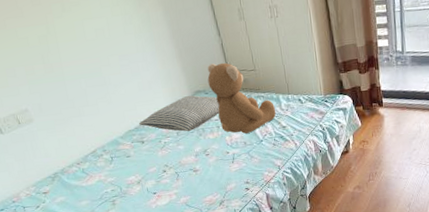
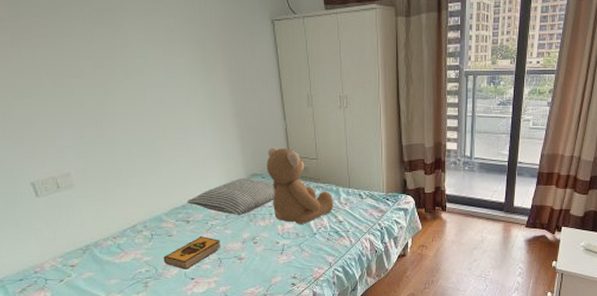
hardback book: none [125,154,176,186] -> present [163,236,220,270]

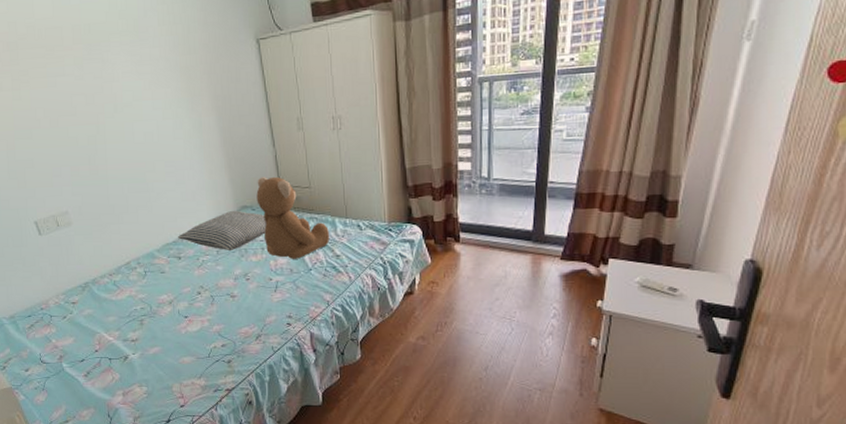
hardback book: present [163,236,220,270] -> none [157,273,212,307]

